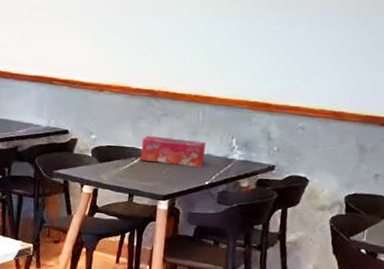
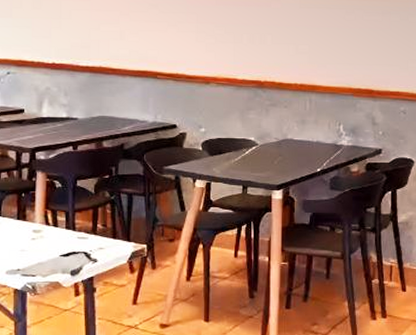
tissue box: present [140,135,207,167] -> none [251,126,315,155]

